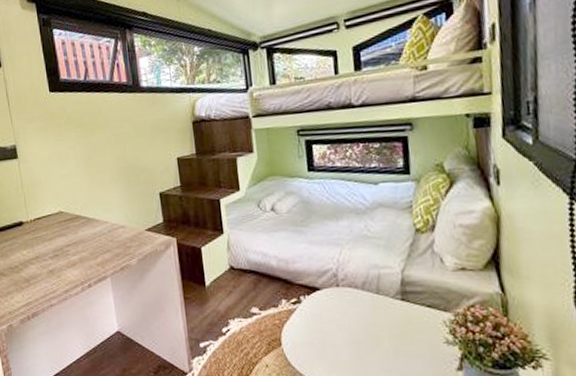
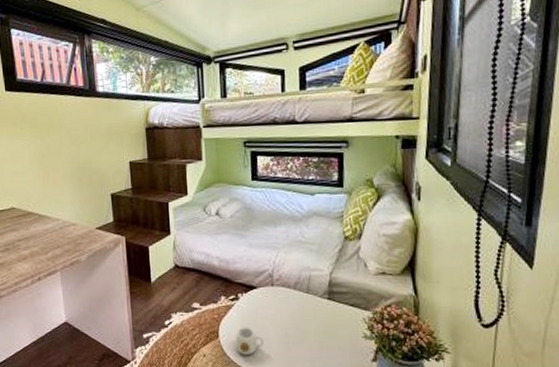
mug: none [299,333,332,365] -> present [235,327,264,355]

